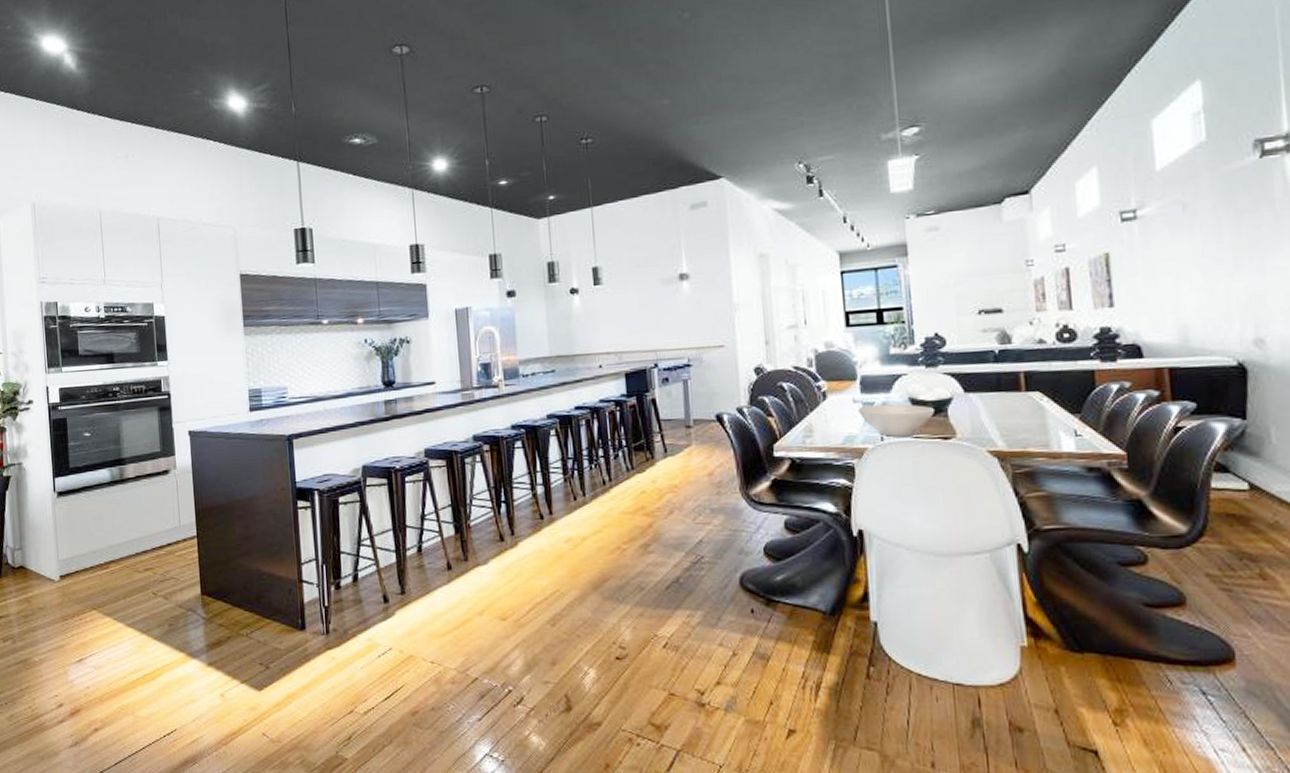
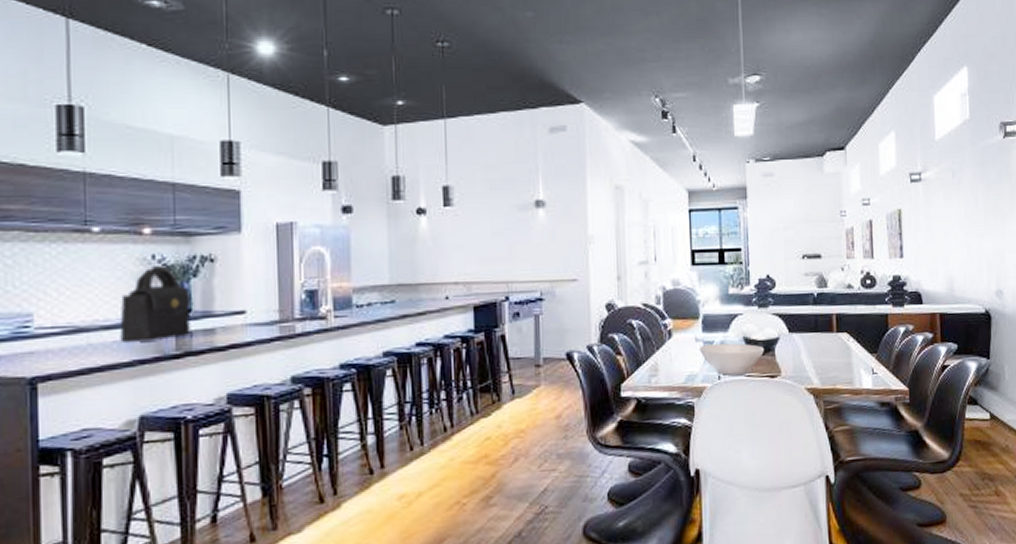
handbag: none [345,348,395,409] -> present [120,266,192,344]

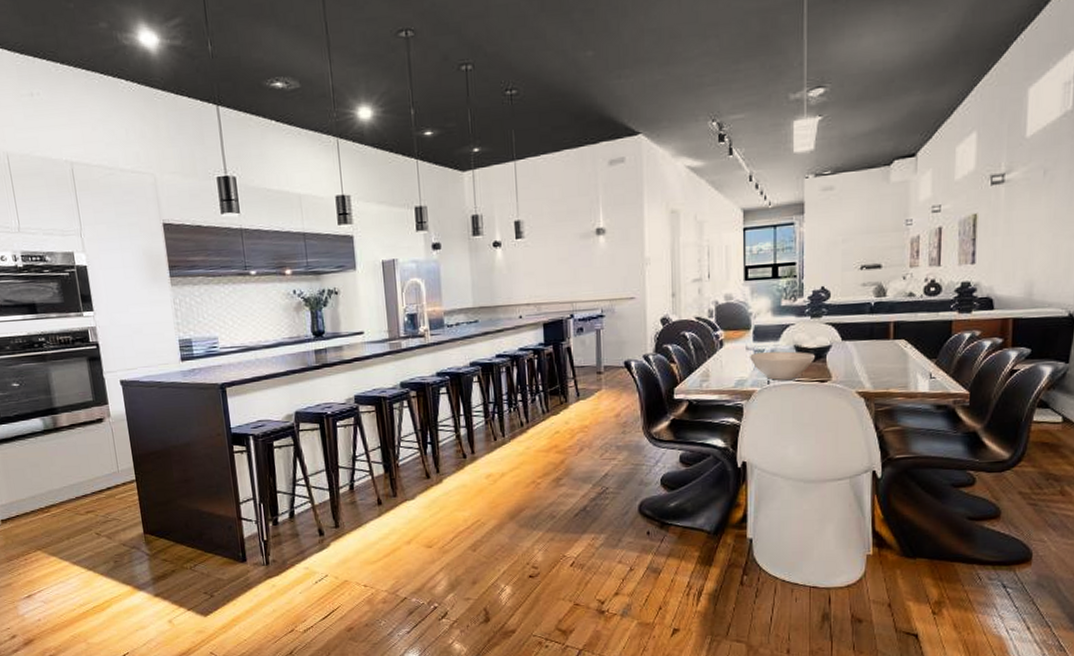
handbag: present [120,266,192,344] -> none [275,298,325,358]

